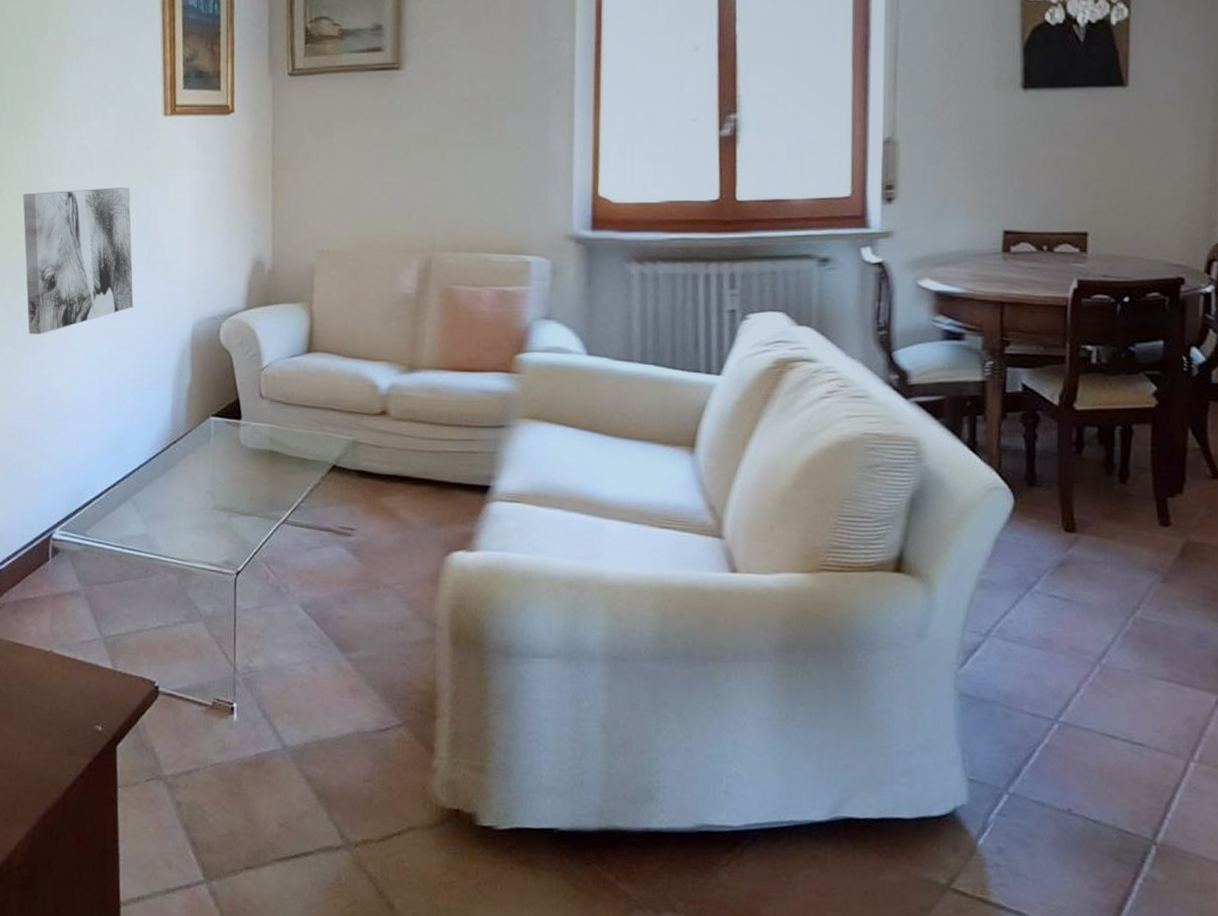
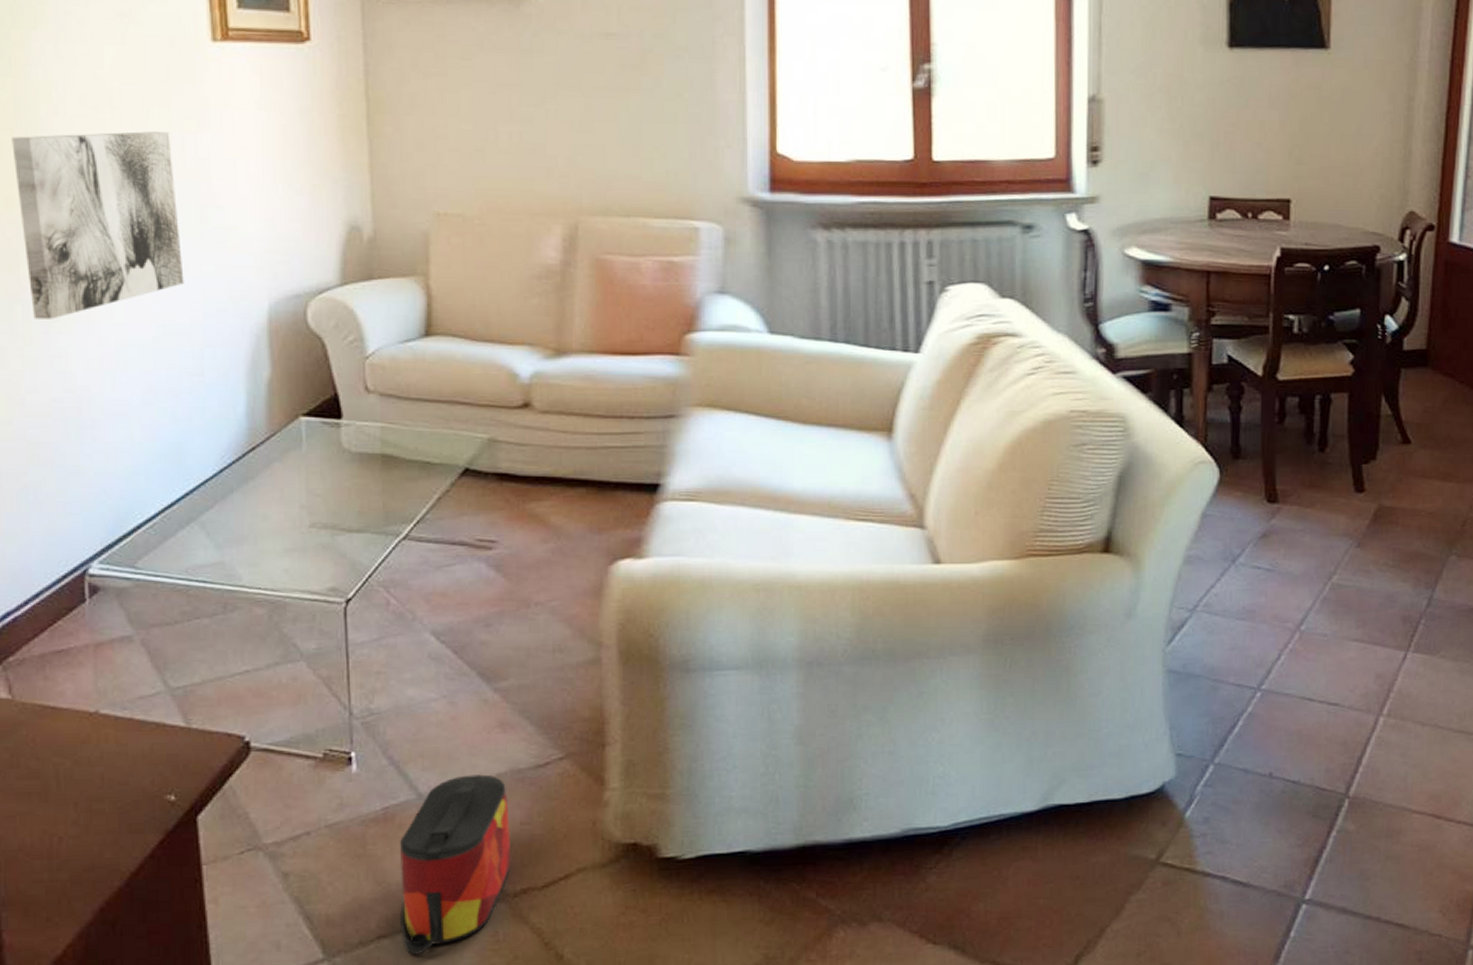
bag: none [264,732,355,888] -> present [400,774,512,955]

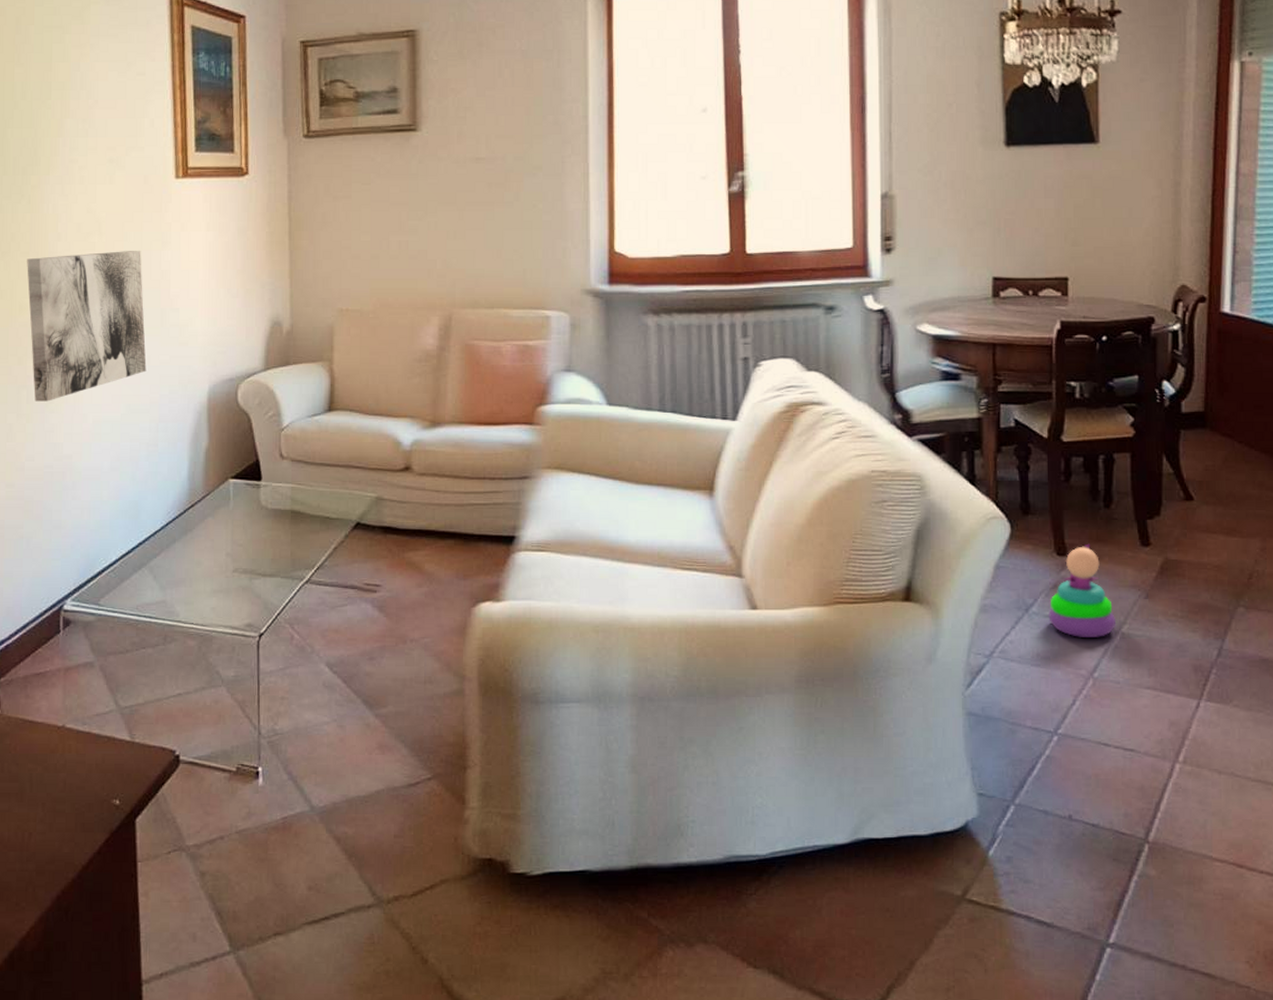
bag: present [400,774,512,955] -> none [293,791,386,952]
stacking toy: none [1256,490,1325,589] -> present [1048,543,1115,637]

